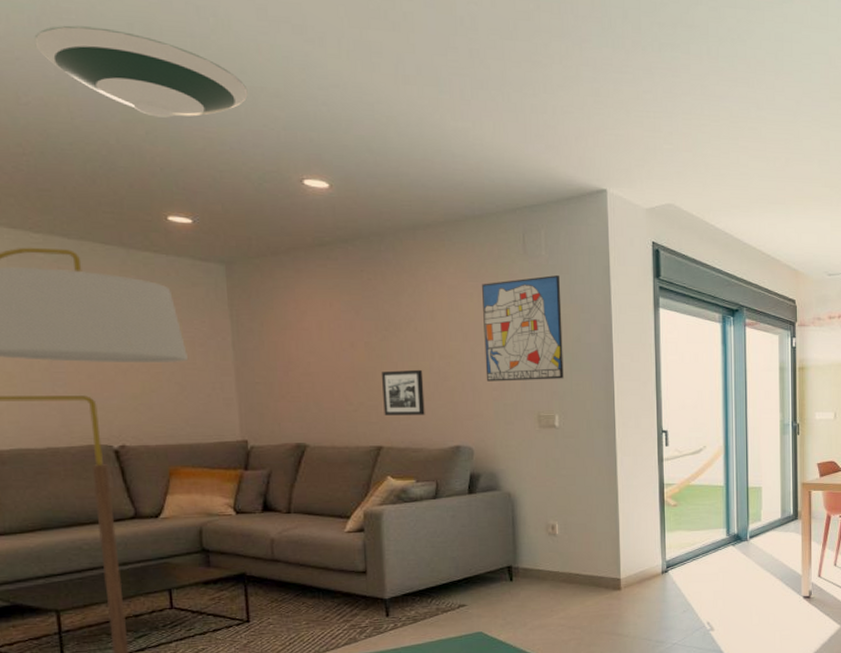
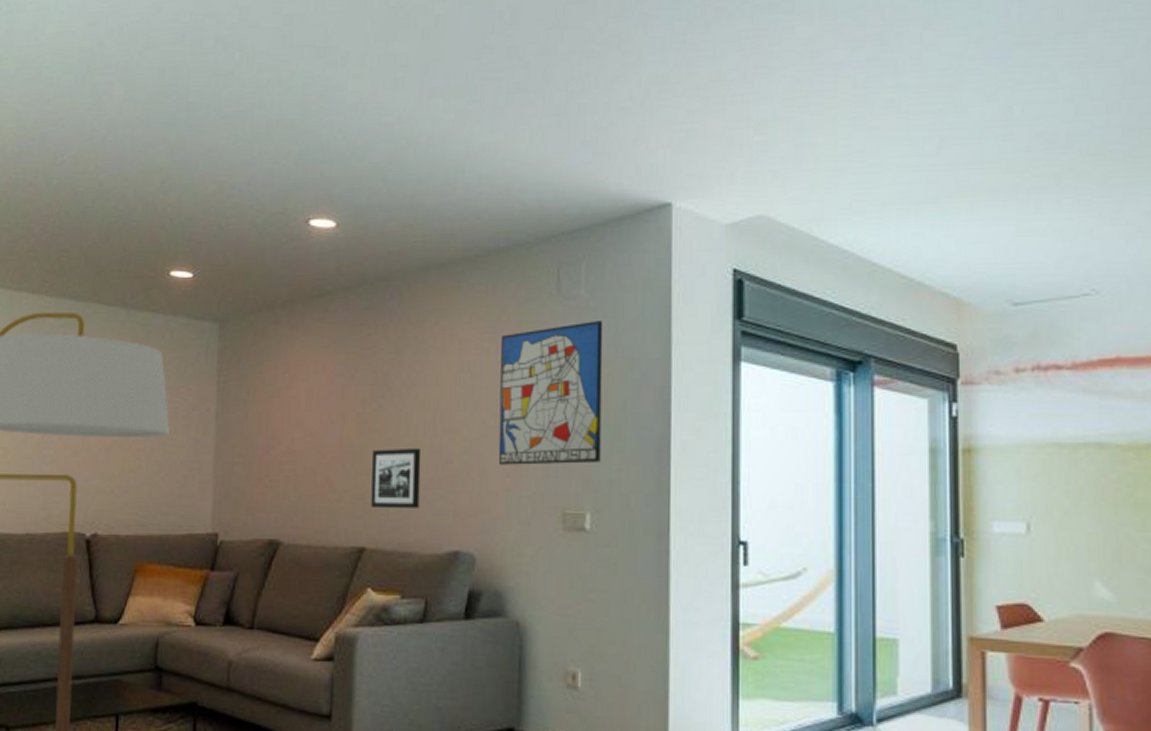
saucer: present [34,25,248,118] -> none [77,78,264,165]

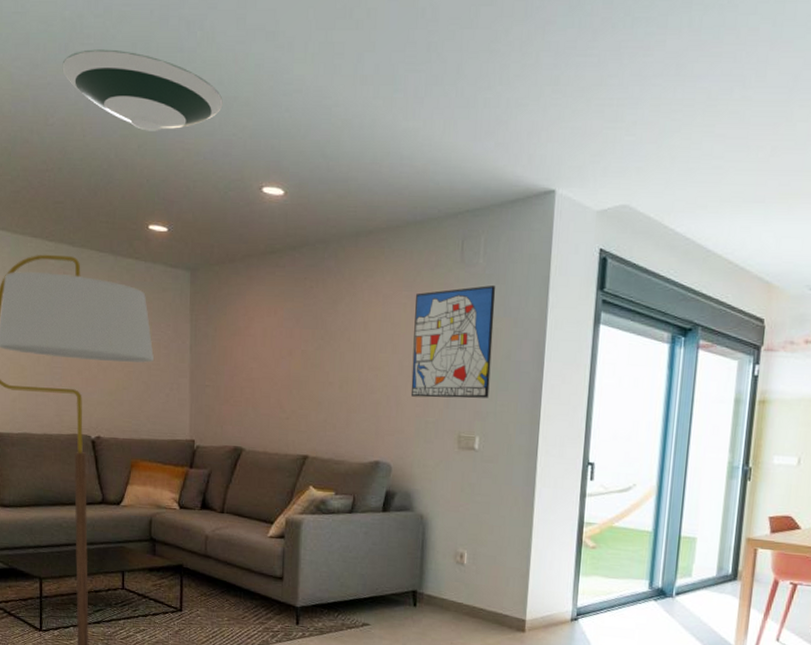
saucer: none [77,78,264,165] -> present [62,49,223,131]
picture frame: present [371,447,421,508] -> none [312,380,352,427]

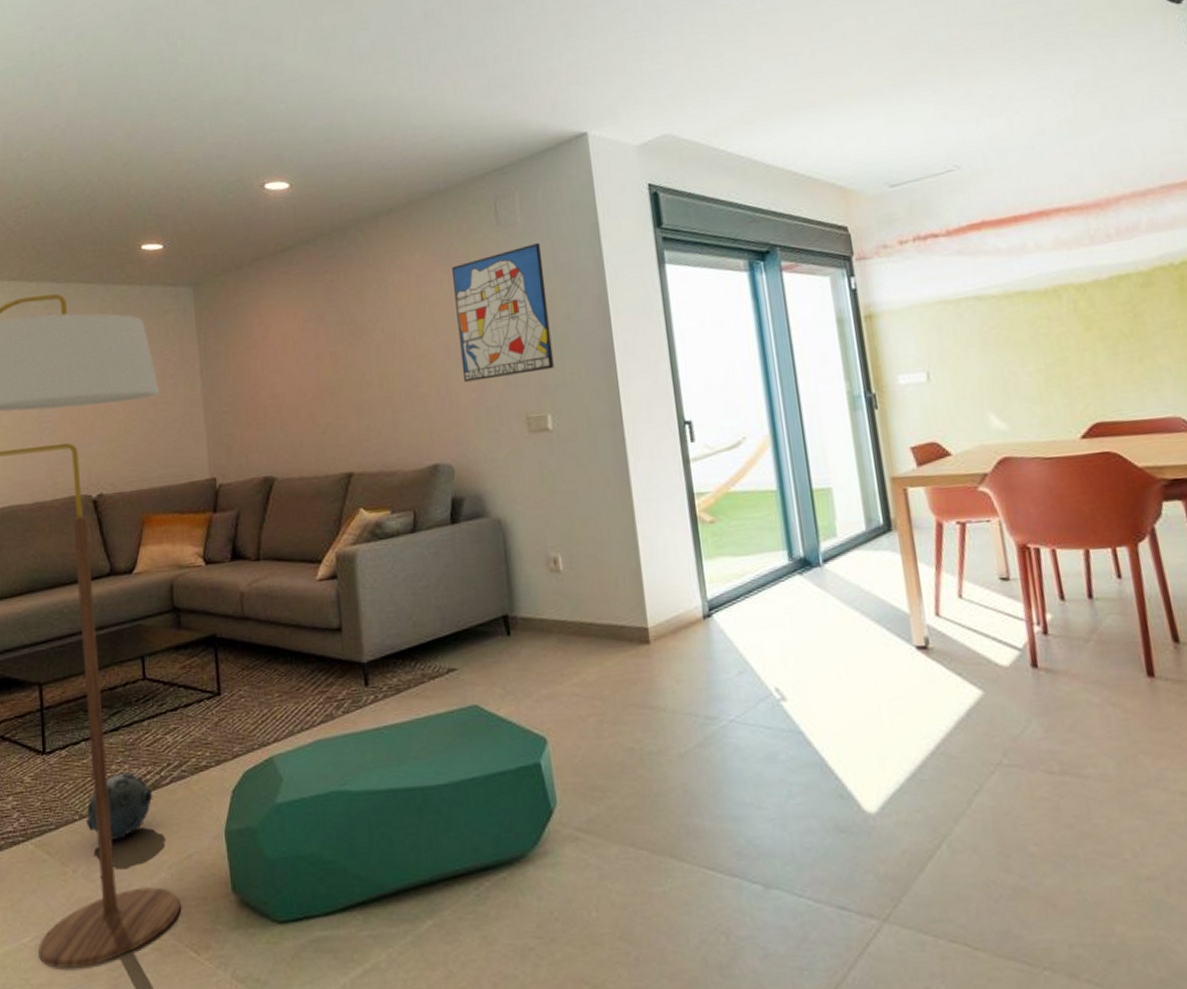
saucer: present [62,49,223,131] -> none [34,72,212,149]

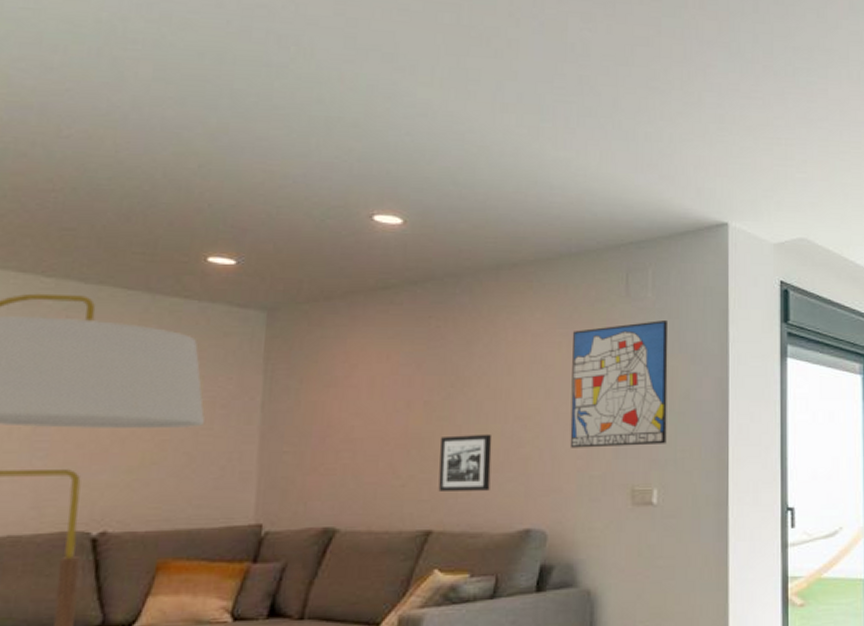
picture frame: none [348,376,398,435] -> present [438,434,492,491]

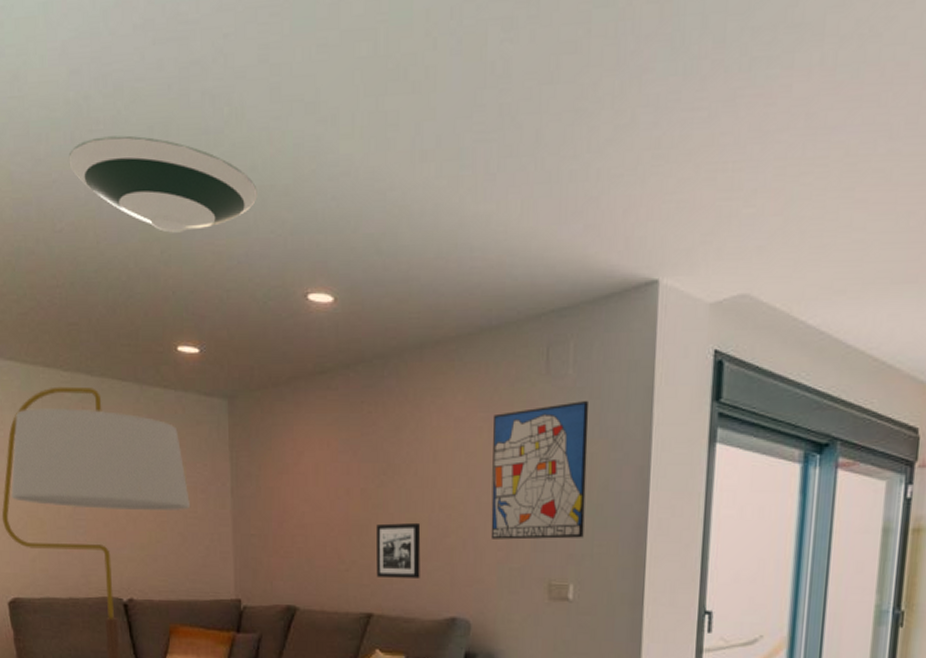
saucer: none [90,55,323,150] -> present [68,135,257,233]

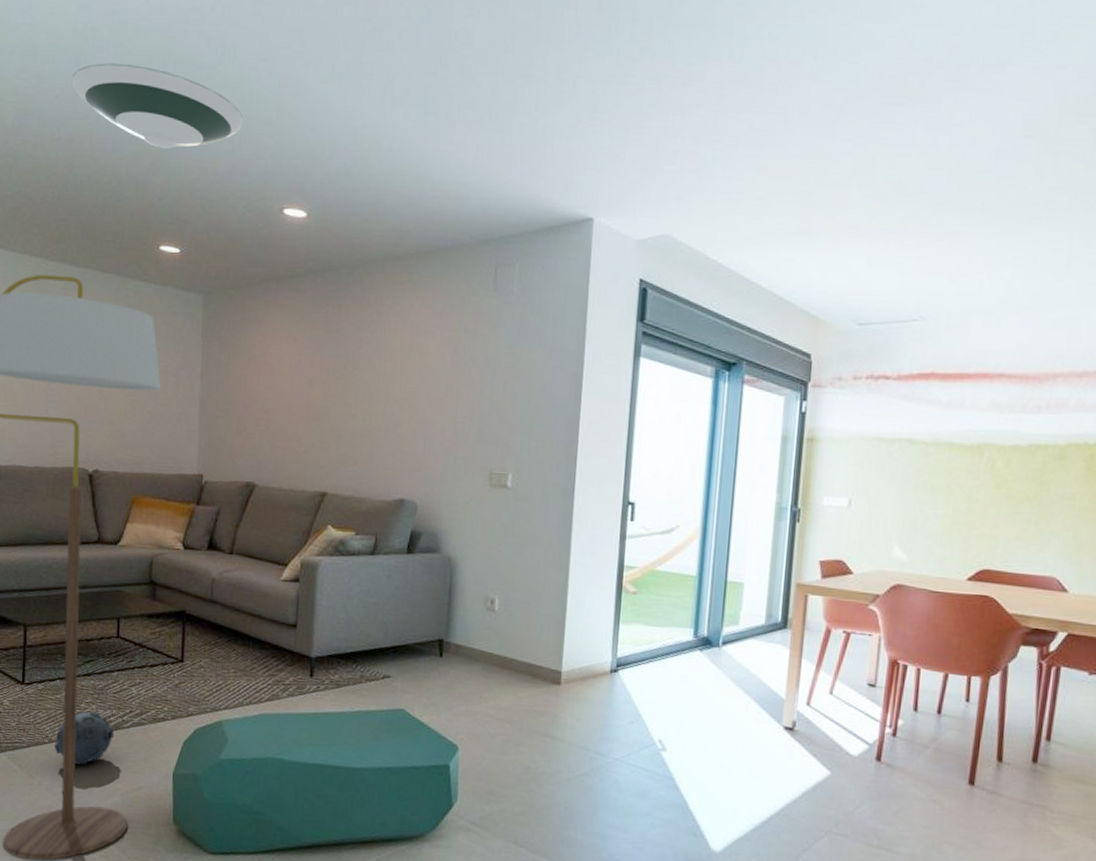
picture frame: present [375,522,421,578] -> none [332,412,376,462]
wall art: present [490,401,589,540] -> none [439,315,530,433]

